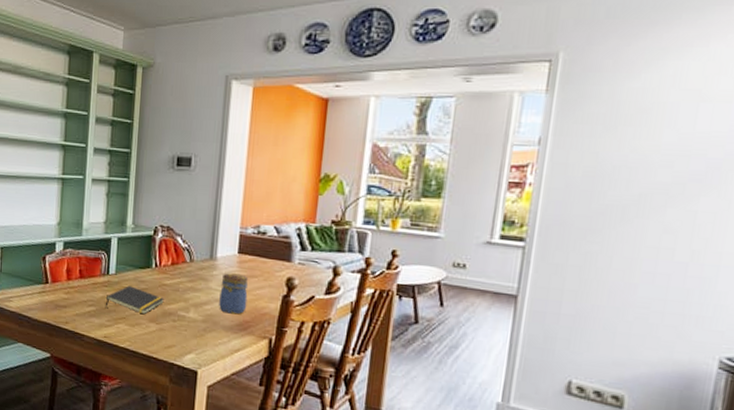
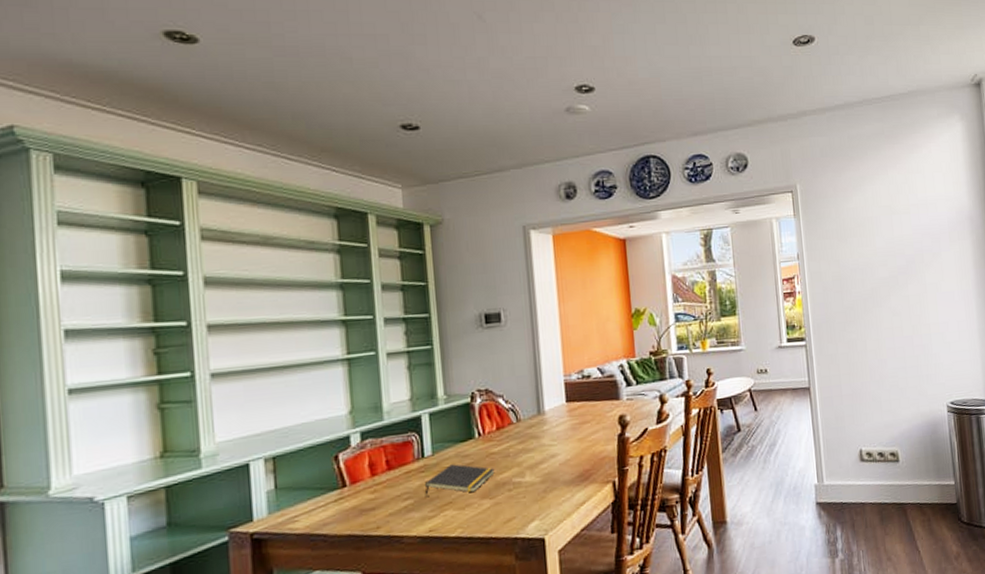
jar: present [219,273,248,315] -> none [553,422,585,467]

